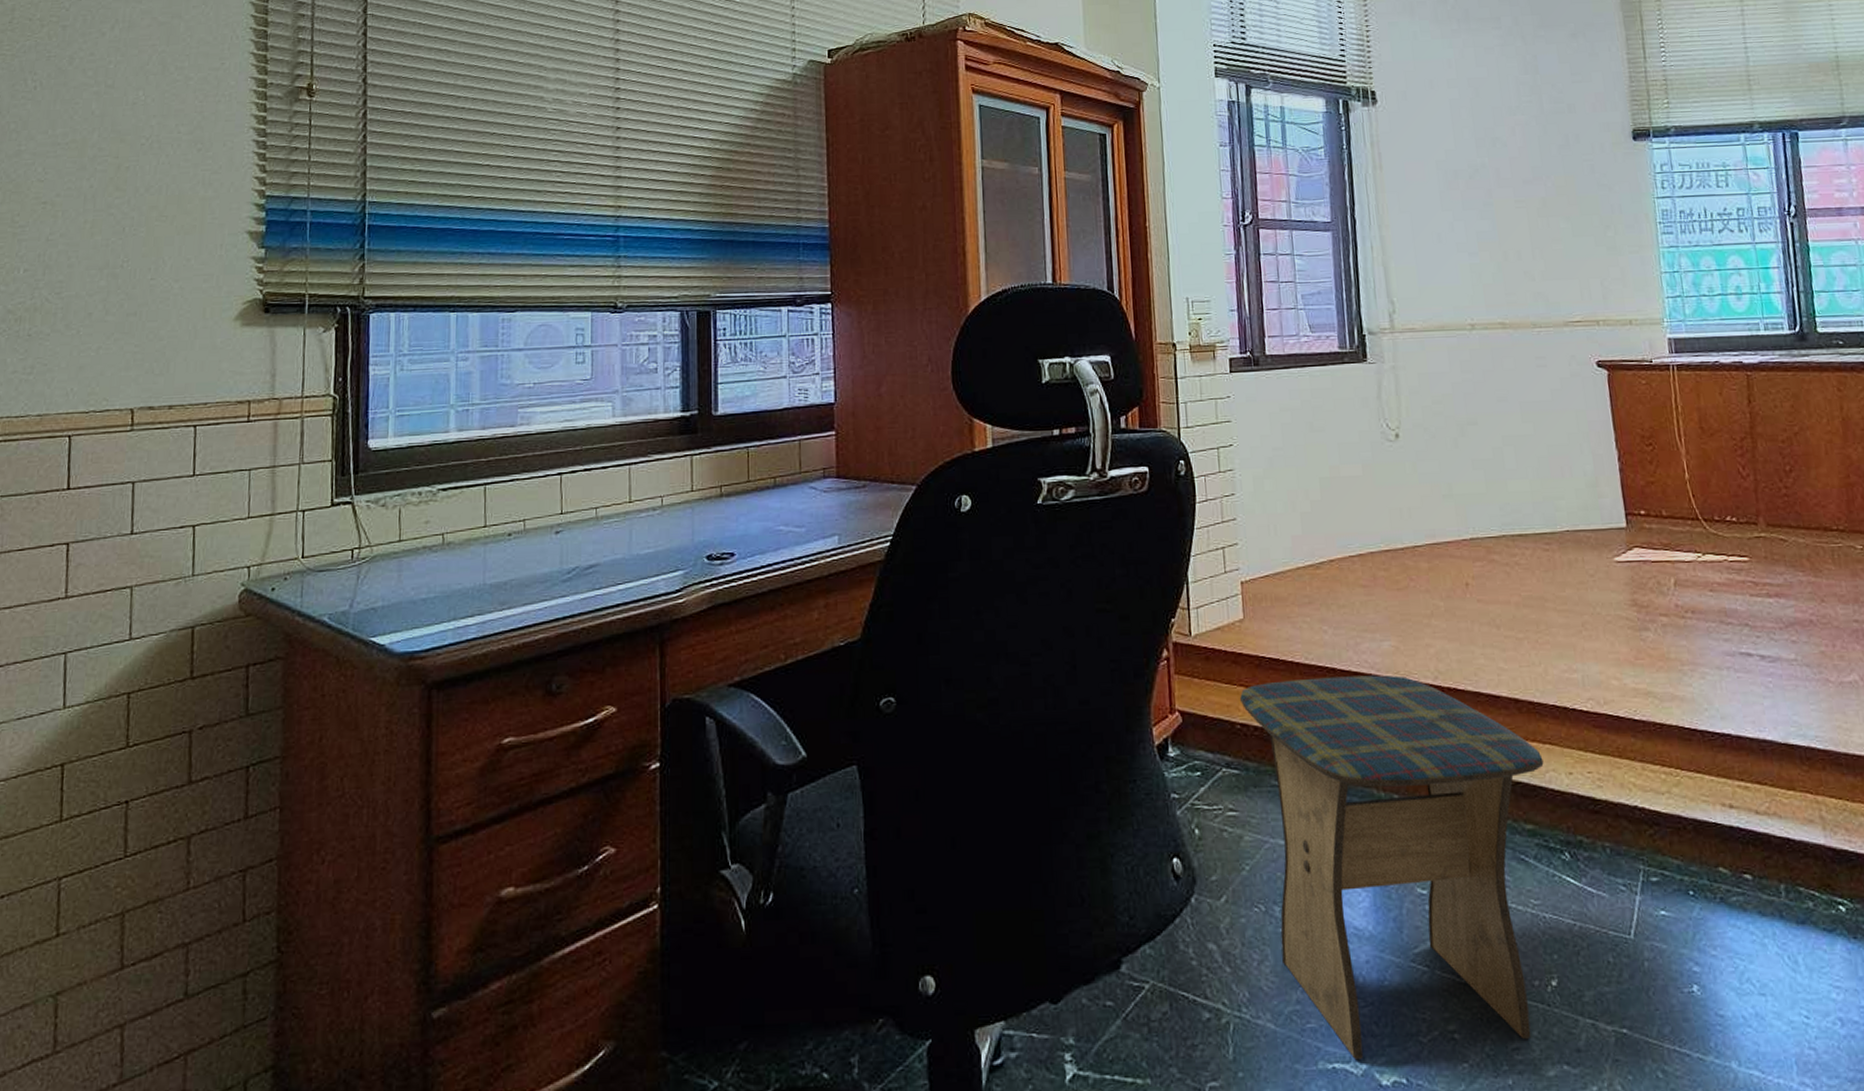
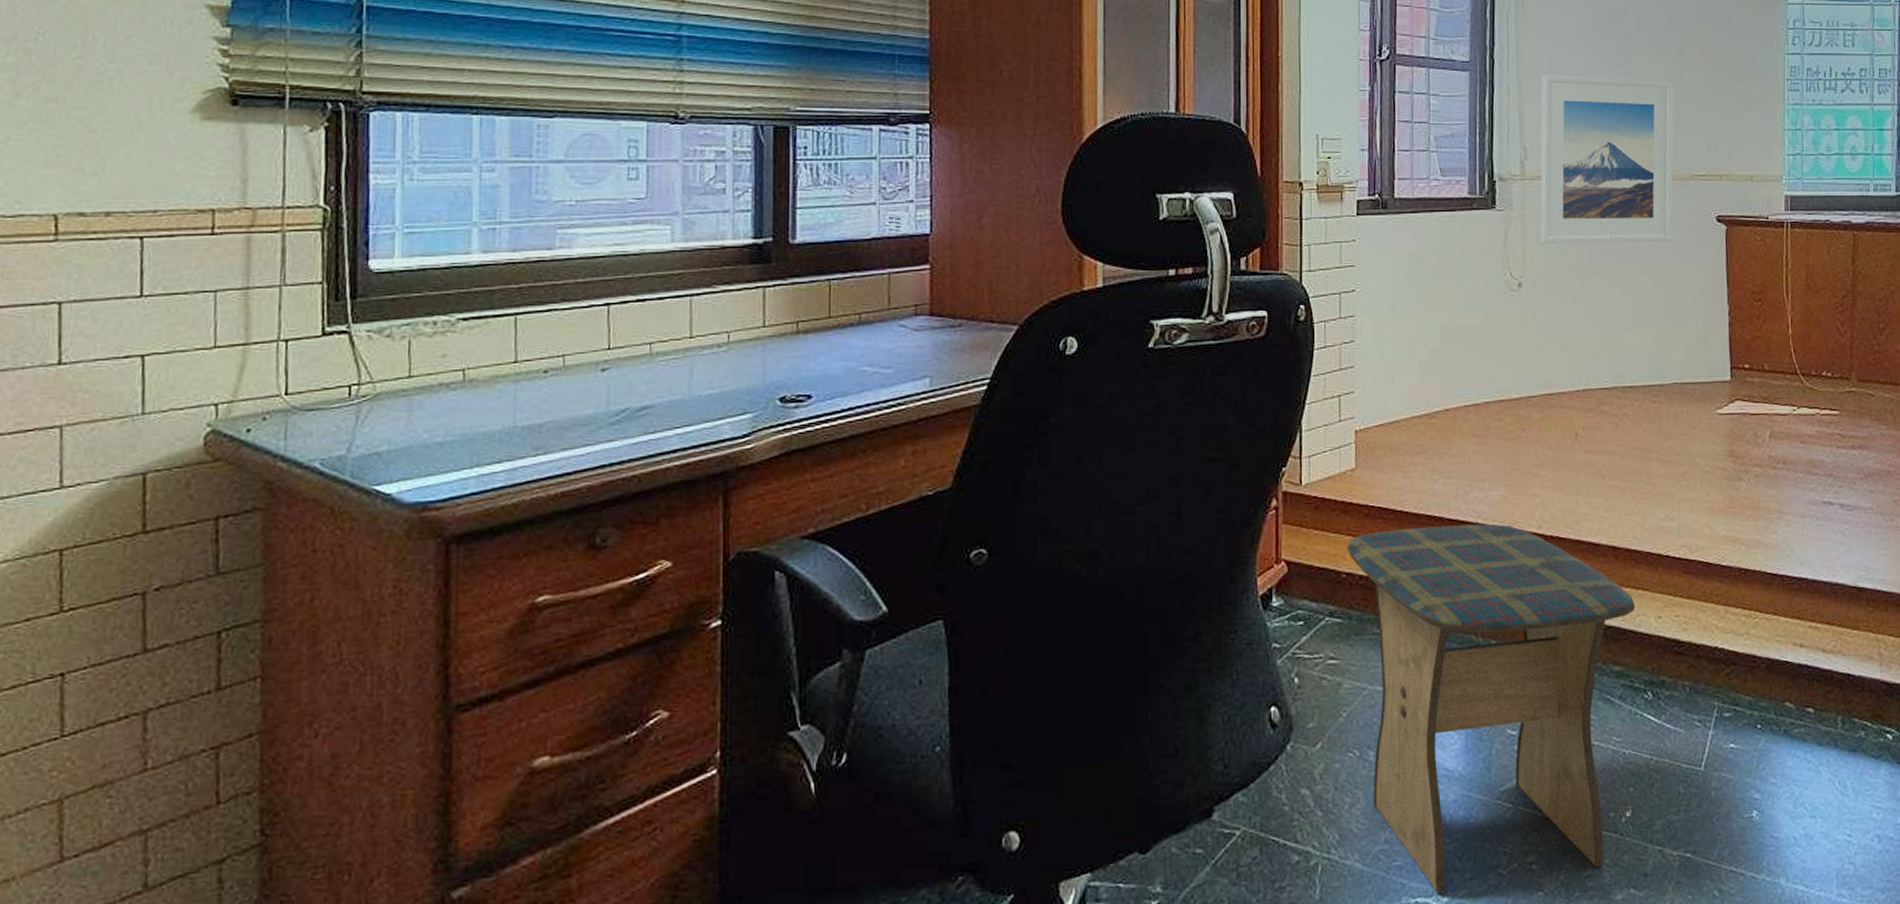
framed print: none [1404,230,1551,395] -> present [1540,74,1674,244]

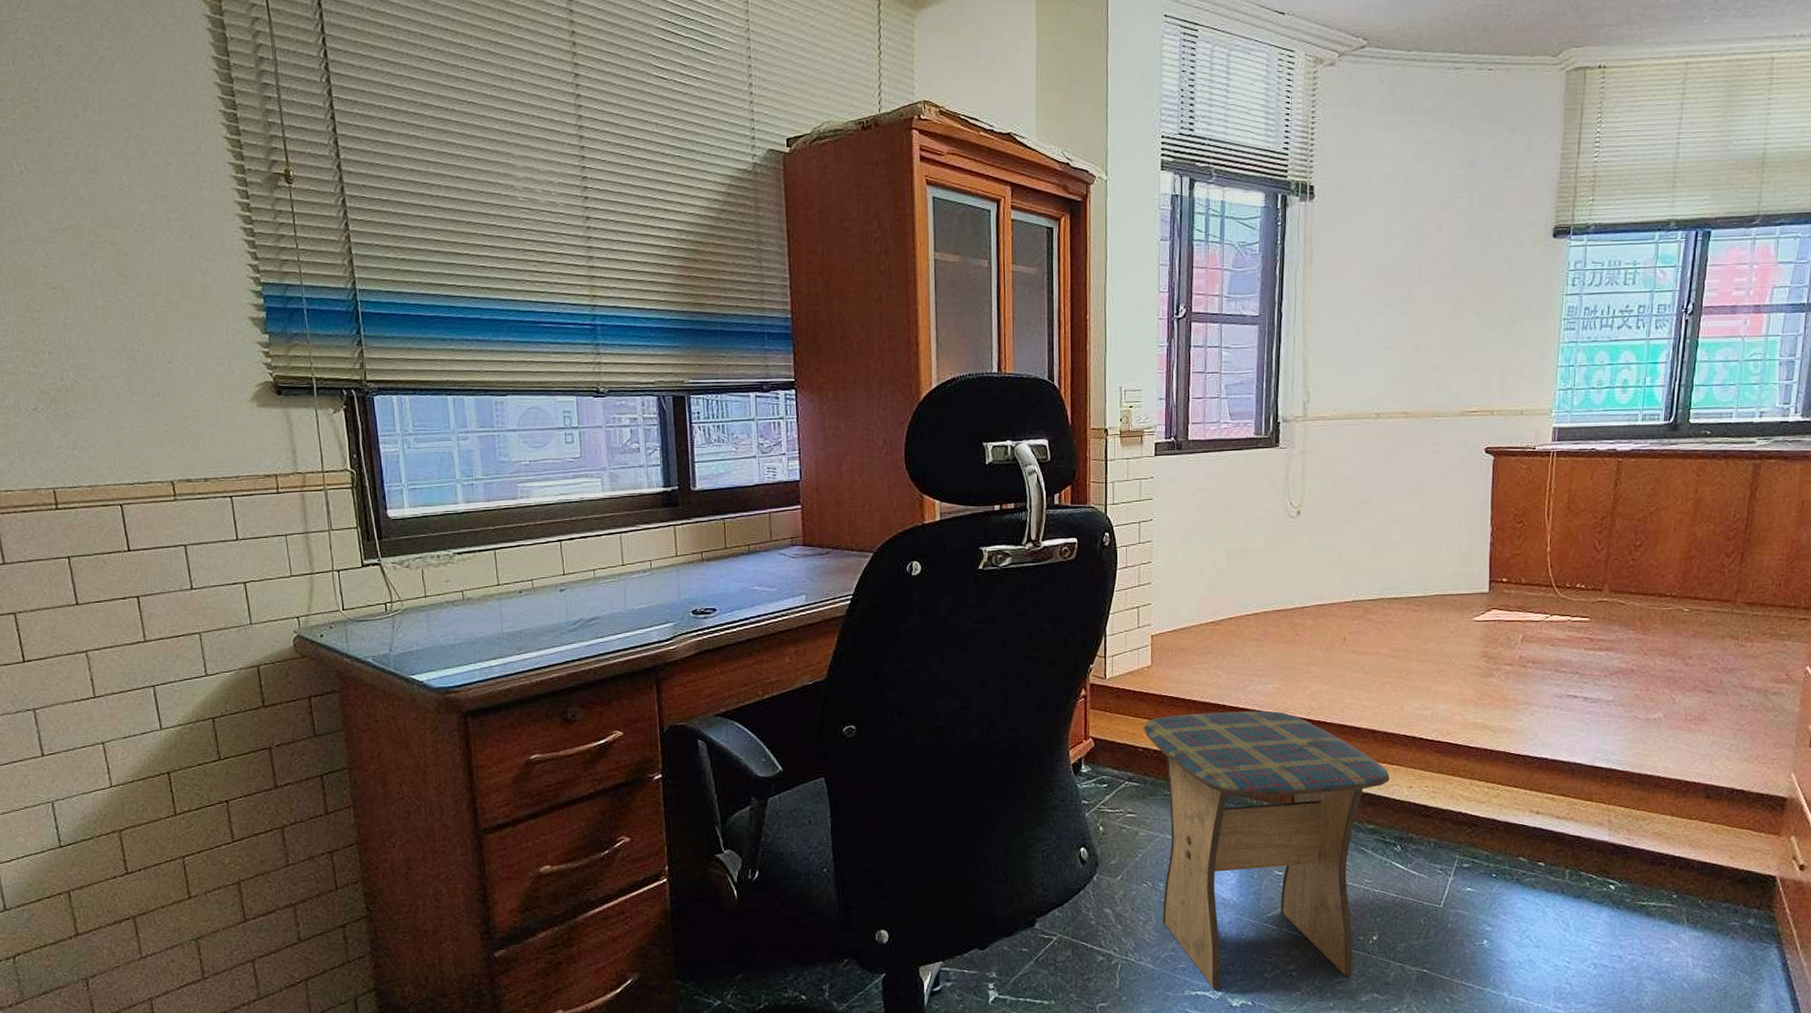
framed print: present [1540,74,1674,244] -> none [1319,324,1452,477]

